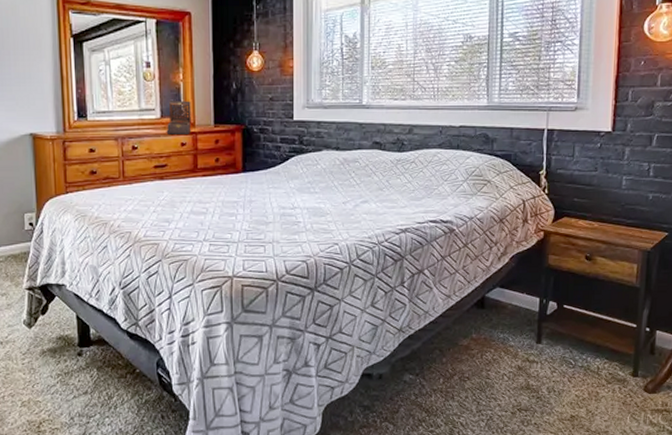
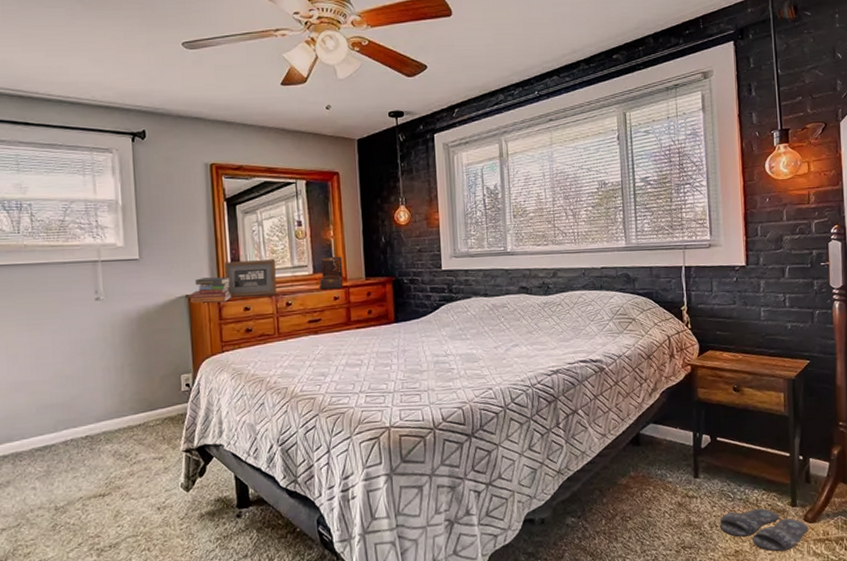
books: none [34,116,76,143] -> present [190,276,231,304]
picture frame: none [69,101,123,138] -> present [224,259,277,298]
slippers: none [558,377,647,419] -> present [720,508,808,552]

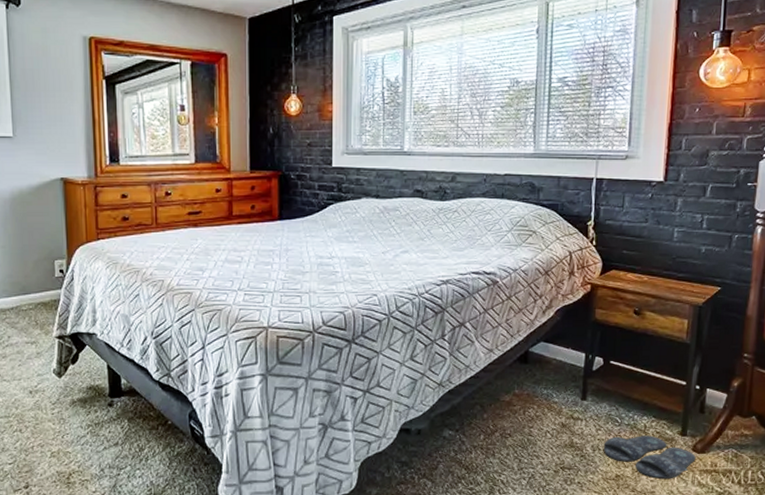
books: present [190,276,231,304] -> none [65,161,108,187]
picture frame: present [224,259,277,298] -> none [101,145,156,183]
jewelry box: present [320,256,344,290] -> none [202,145,227,182]

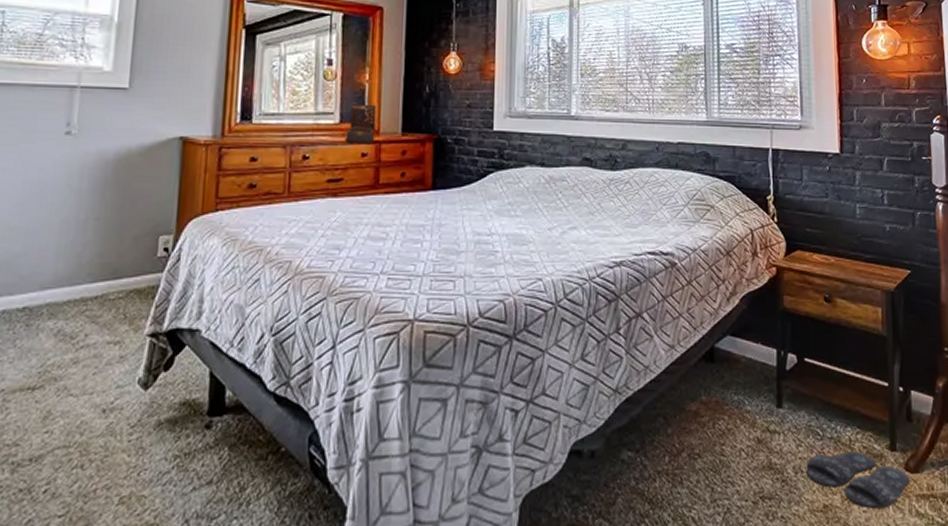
jewelry box: none [202,145,227,182] -> present [346,104,376,145]

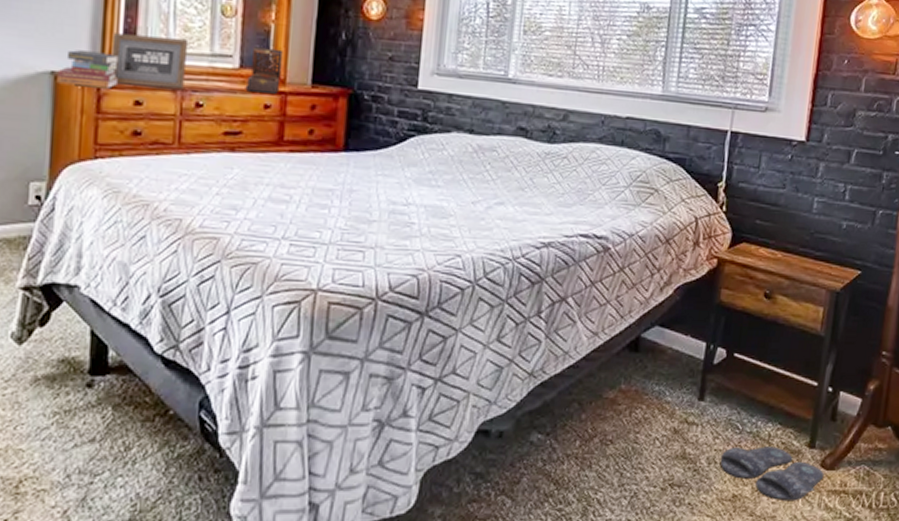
books: none [184,117,237,149] -> present [56,50,119,89]
picture frame: none [231,101,297,145] -> present [111,33,189,90]

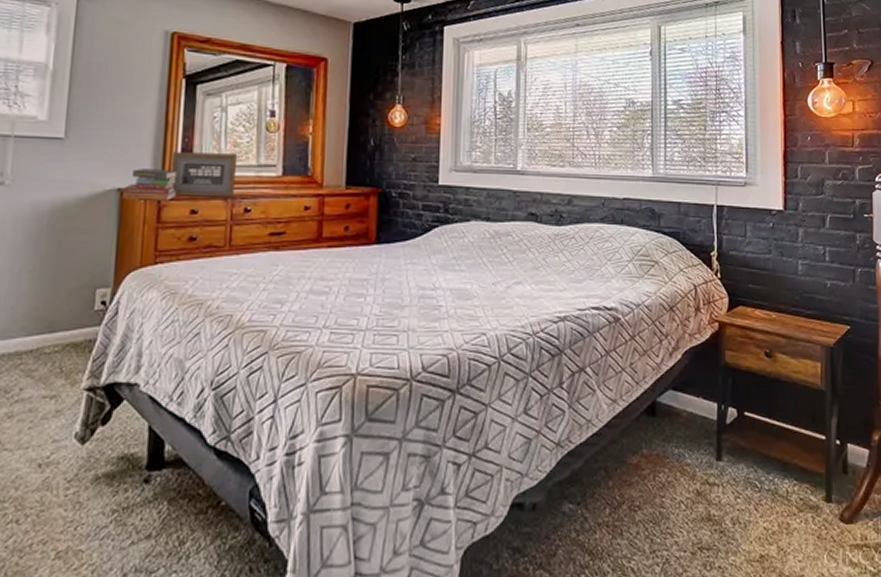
jewelry box: present [246,47,283,96] -> none [289,156,320,198]
slippers: present [720,446,824,501] -> none [744,503,844,559]

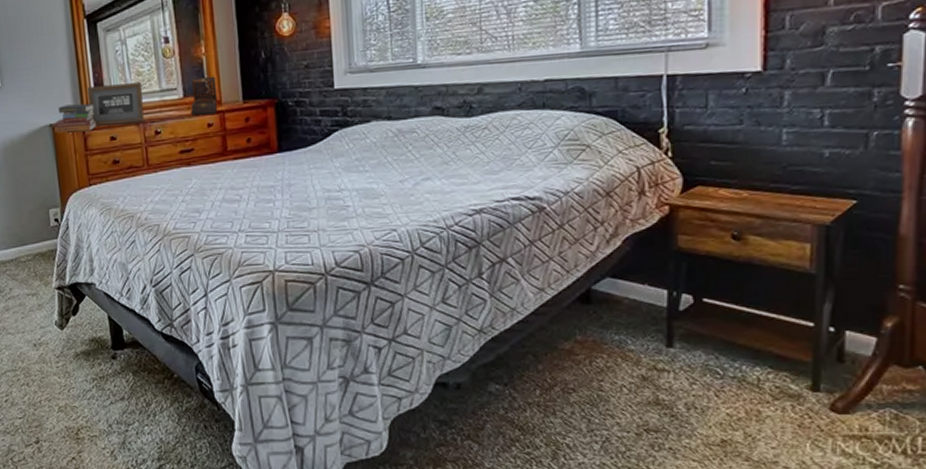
jewelry box: none [289,156,320,198] -> present [191,76,218,116]

